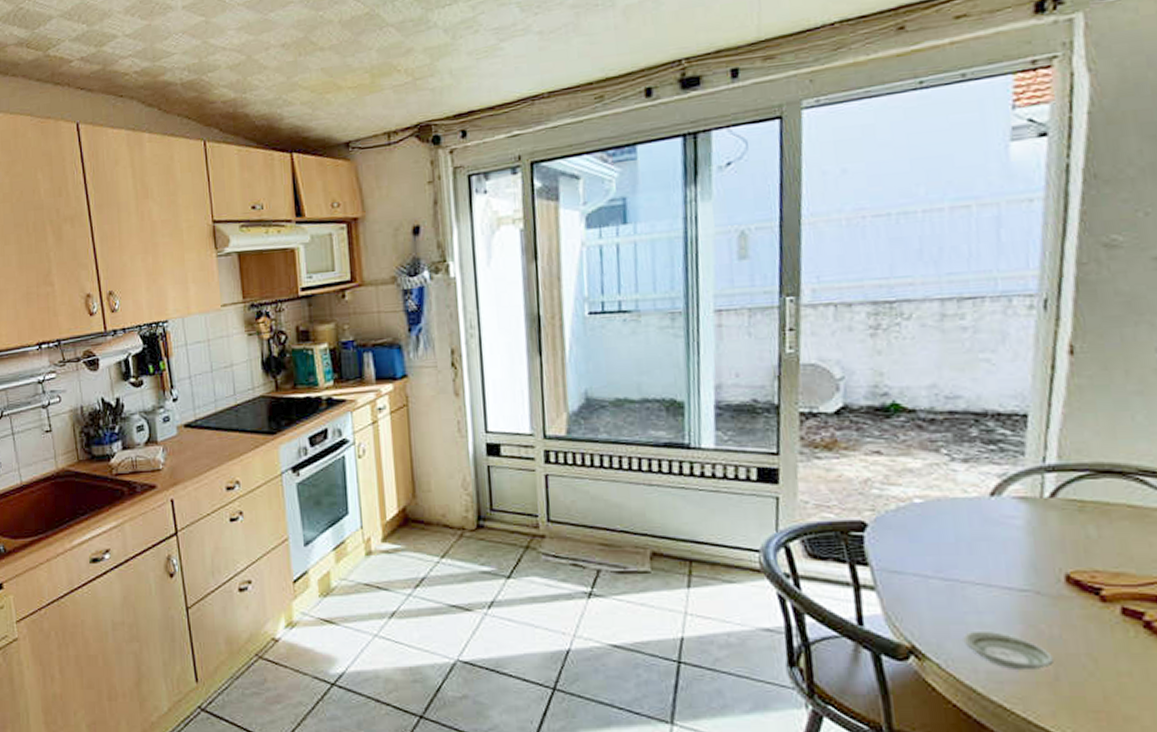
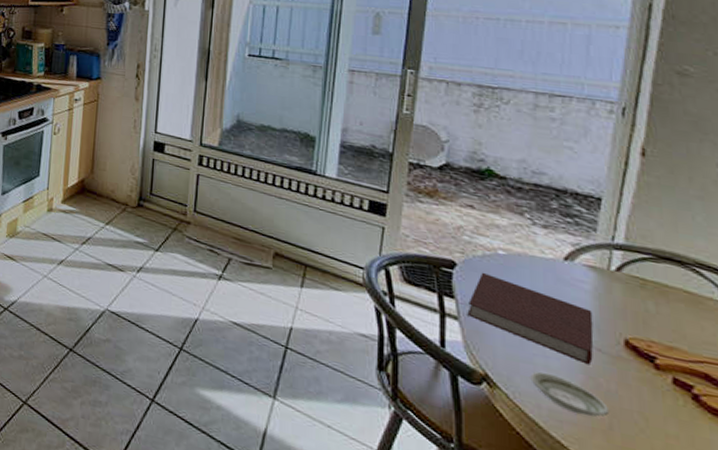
notebook: none [885,528,1032,612] -> present [467,272,593,365]

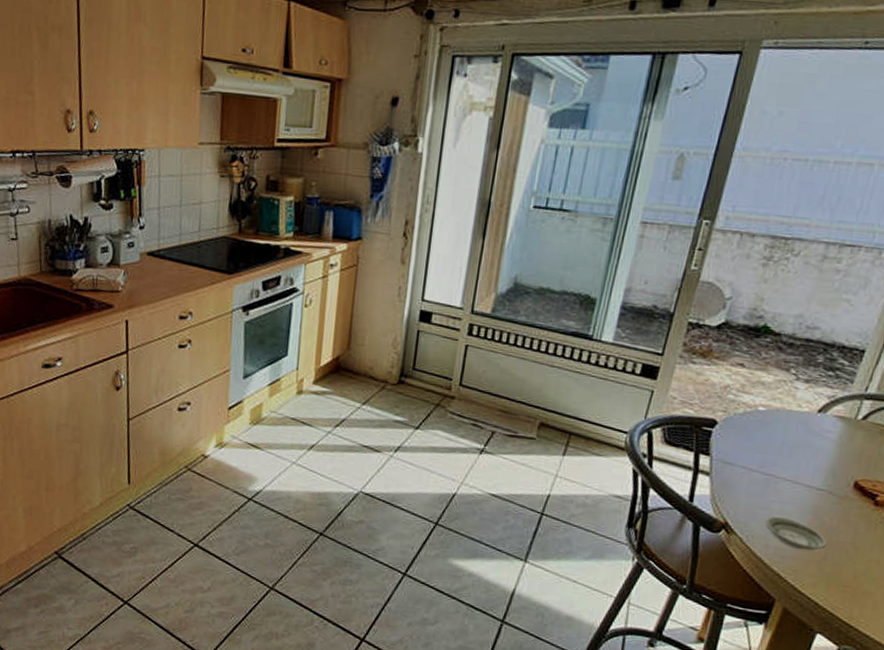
notebook: present [467,272,593,365] -> none [719,429,833,507]

